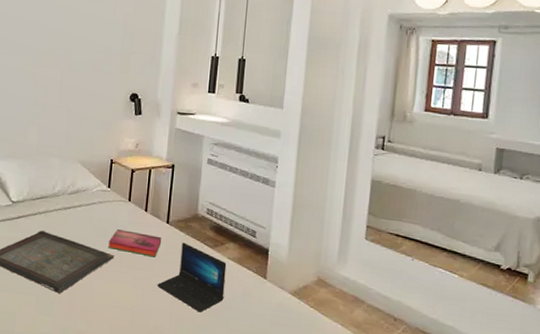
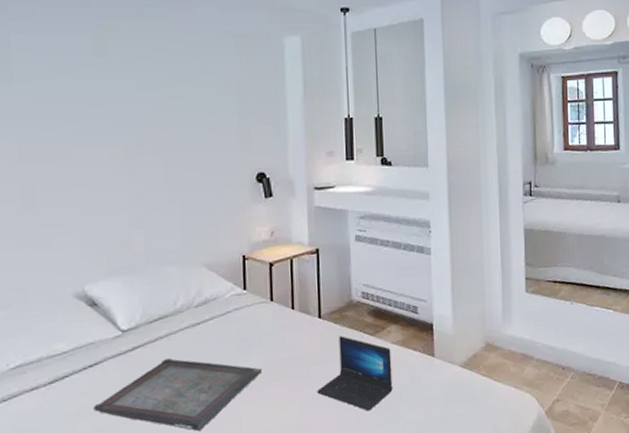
hardback book: present [107,229,162,258] -> none [252,335,316,363]

